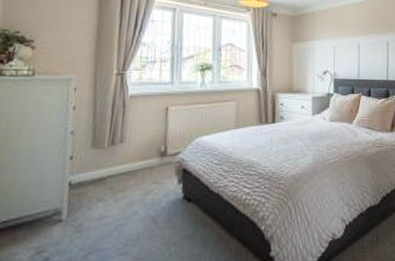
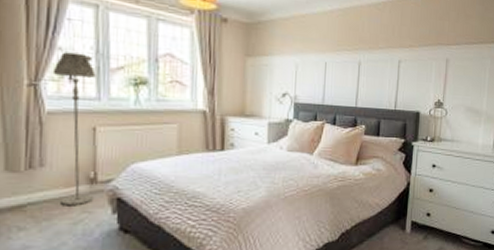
floor lamp: none [135,46,171,178] -> present [52,52,96,206]

